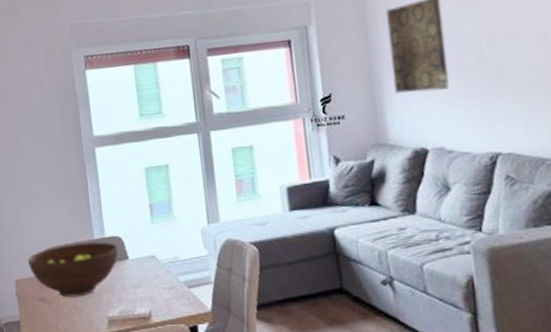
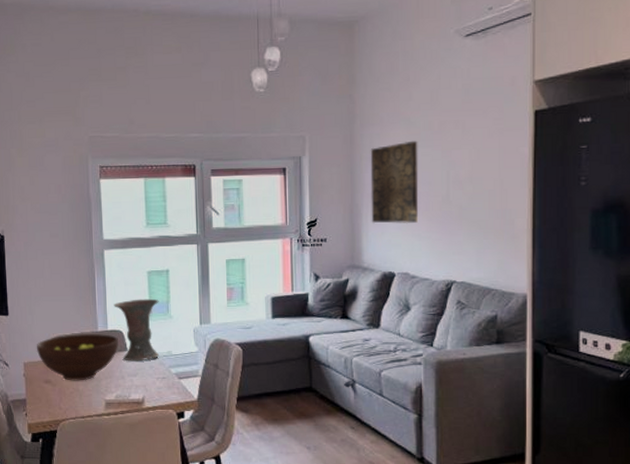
vase: none [109,198,165,271] -> present [113,298,160,361]

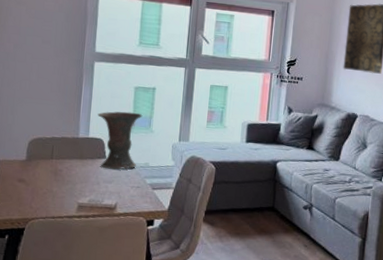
fruit bowl: present [36,333,118,381] -> none [13,137,98,183]

